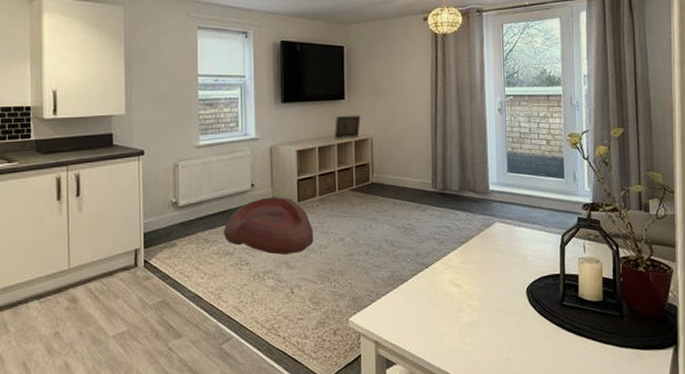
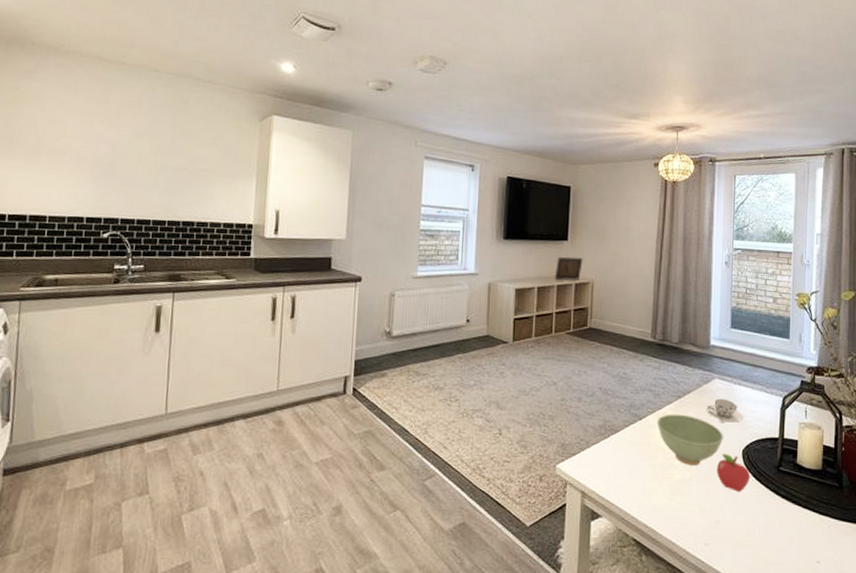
bowl: present [223,197,314,255] -> none [434,334,527,394]
bowl: none [443,259,508,307] -> present [656,414,724,465]
teacup: none [489,241,526,264] -> present [706,398,744,423]
fruit: none [502,294,536,330] -> present [716,454,751,493]

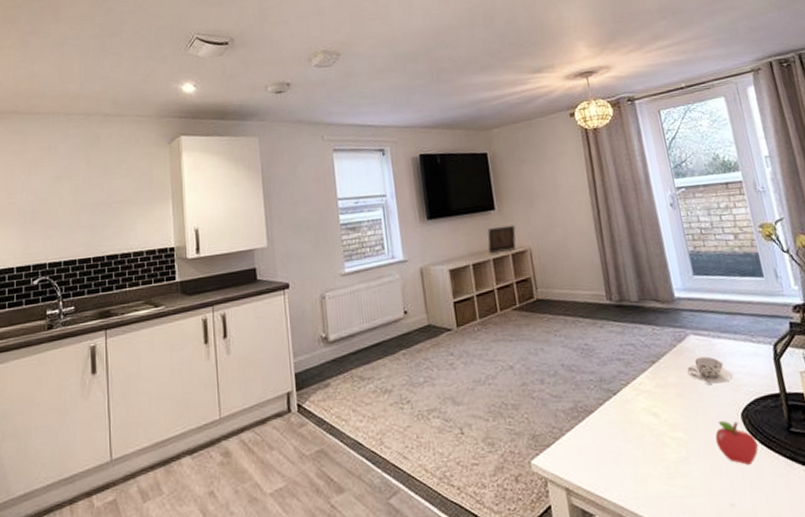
bowl: present [656,414,724,465] -> none [633,381,716,440]

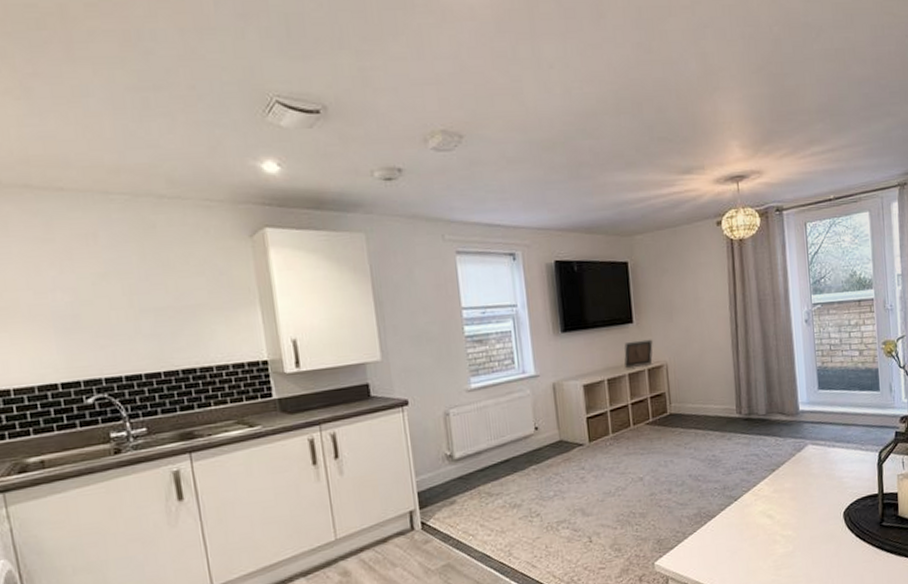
teacup: present [687,356,733,384] -> none [802,463,841,488]
fruit: present [715,421,759,466] -> none [819,519,855,556]

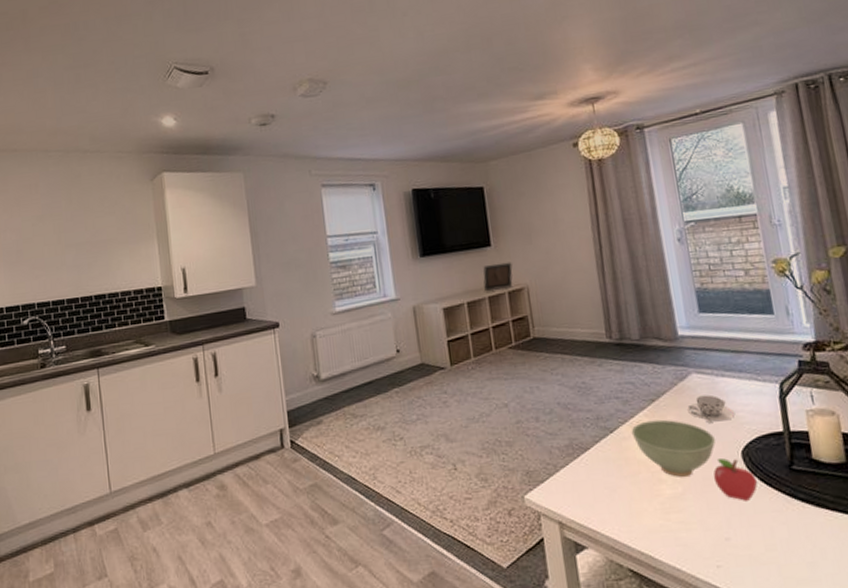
bowl: none [753,487,824,538] -> present [631,419,716,477]
teacup: none [802,463,841,488] -> present [687,394,736,423]
fruit: none [819,519,855,556] -> present [713,458,758,503]

